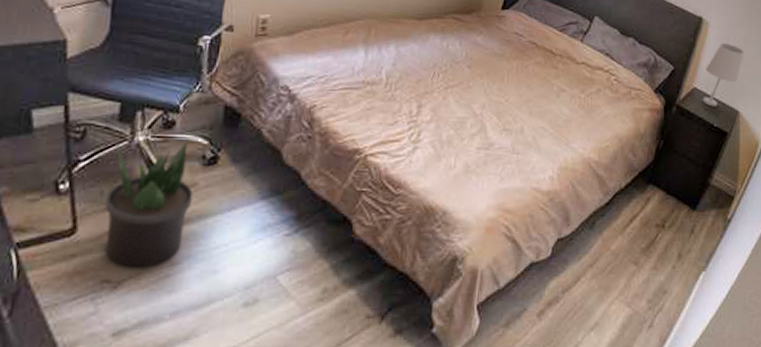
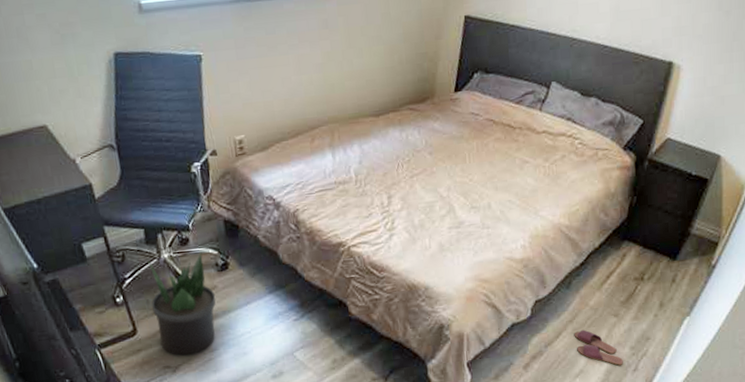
slippers: none [593,276,639,320] -> present [574,330,623,366]
table lamp: present [702,42,744,107] -> none [677,84,724,156]

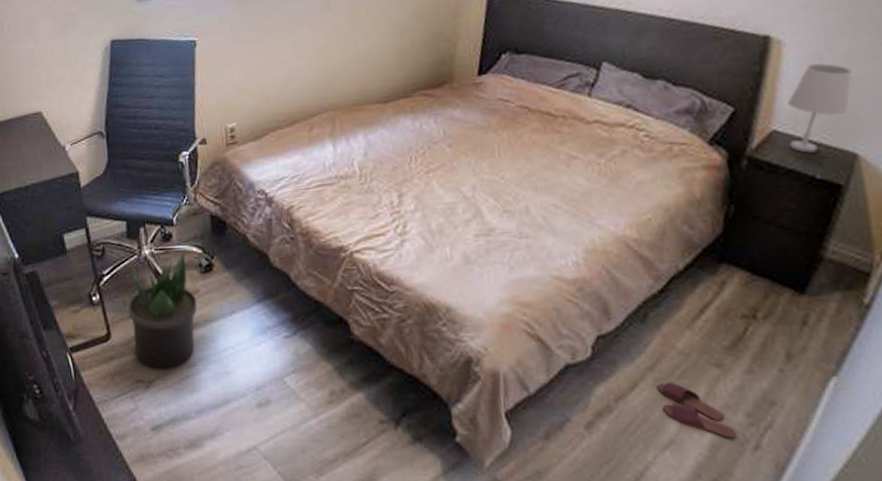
table lamp: none [677,84,724,156] -> present [788,63,852,153]

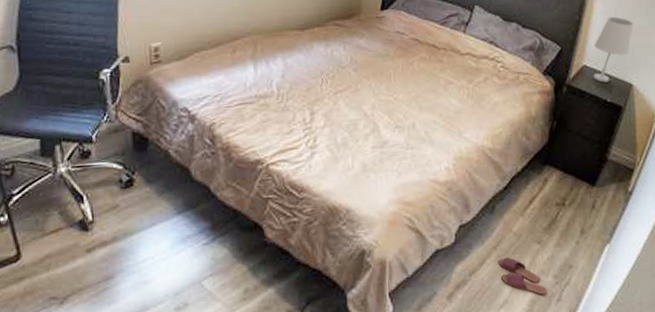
planter: present [126,250,198,369] -> none [40,167,117,285]

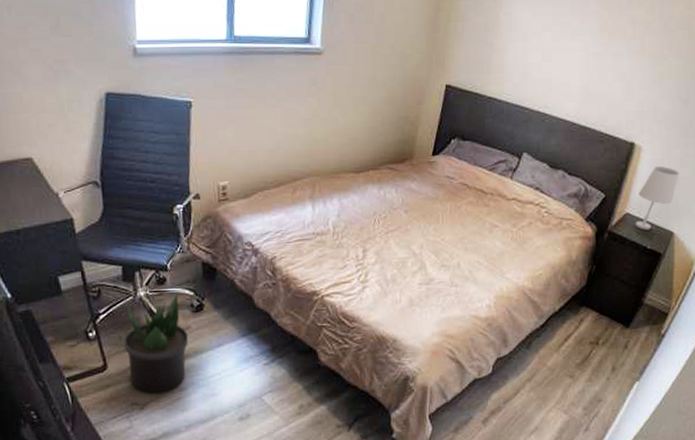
planter: none [40,167,117,285] -> present [122,292,189,393]
slippers: present [498,257,547,295] -> none [531,388,576,425]

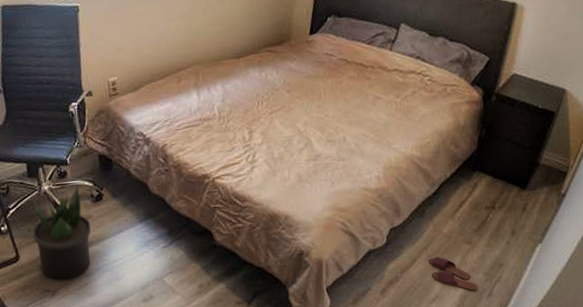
slippers: none [531,388,576,425] -> present [428,256,478,291]
table lamp: present [635,166,679,230] -> none [523,23,567,90]

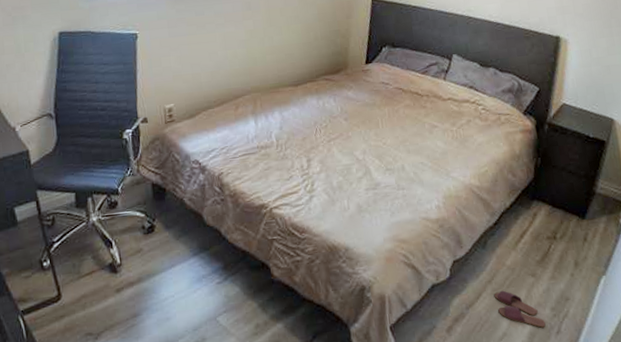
planter: present [28,184,91,280] -> none [75,215,141,322]

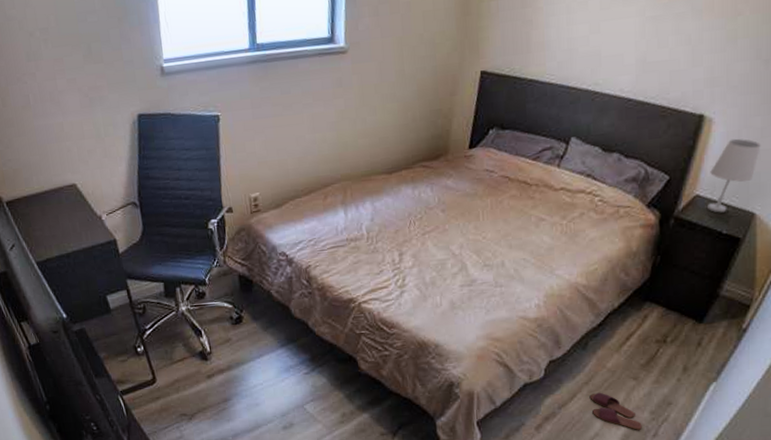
table lamp: none [572,56,609,119] -> present [706,138,761,213]

